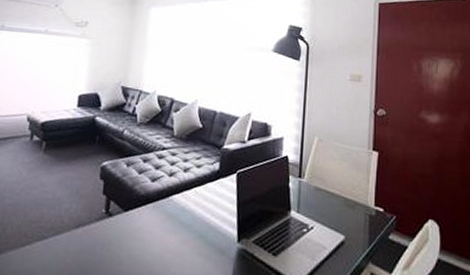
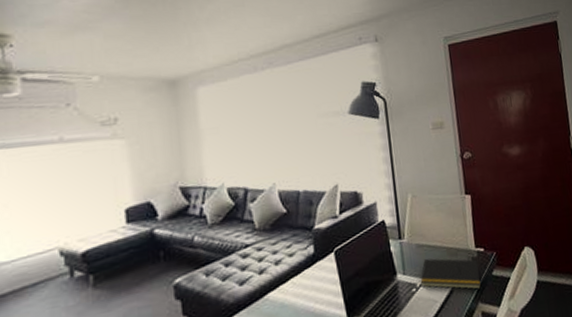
notepad: none [312,202,374,249] -> present [420,258,481,290]

